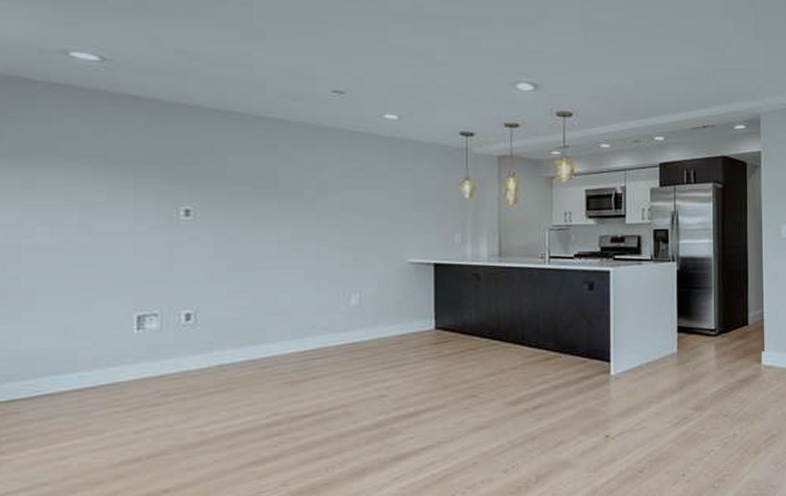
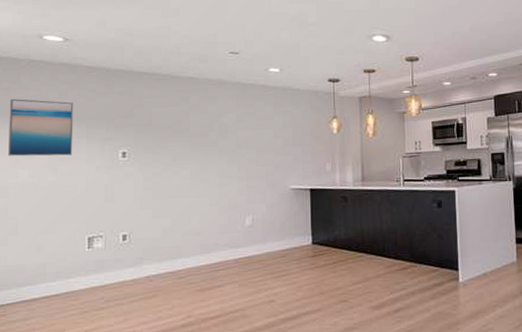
wall art: none [20,132,115,211] -> present [8,98,74,157]

